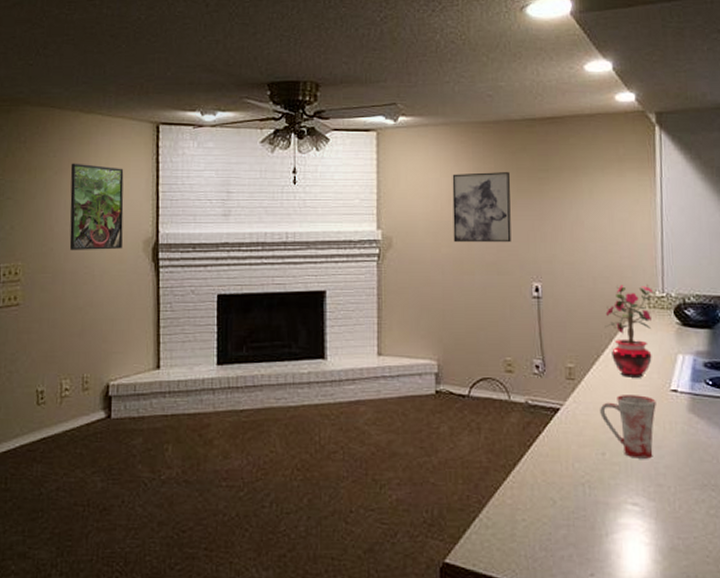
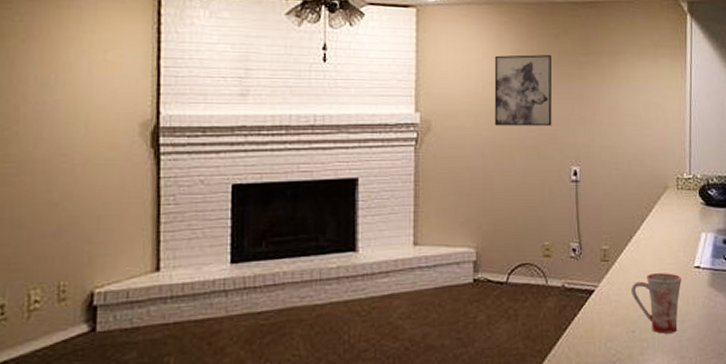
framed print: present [69,163,124,250] -> none [41,29,115,134]
potted plant: present [605,285,653,378] -> none [637,167,681,257]

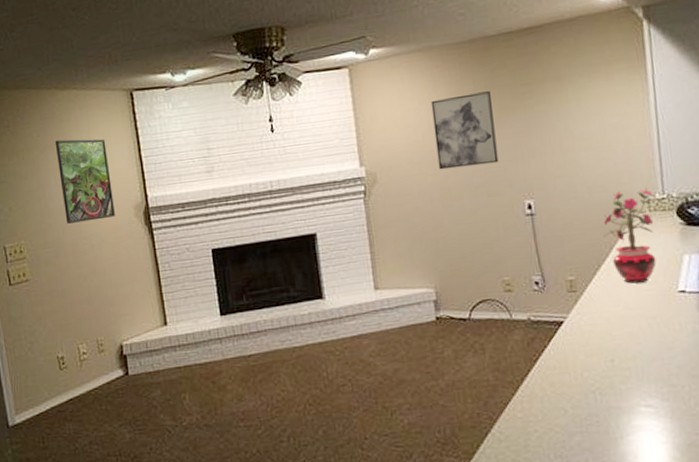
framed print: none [41,29,115,134] -> present [54,139,115,224]
mug: present [631,273,681,334] -> none [605,299,664,362]
potted plant: none [637,167,681,257] -> present [603,188,657,284]

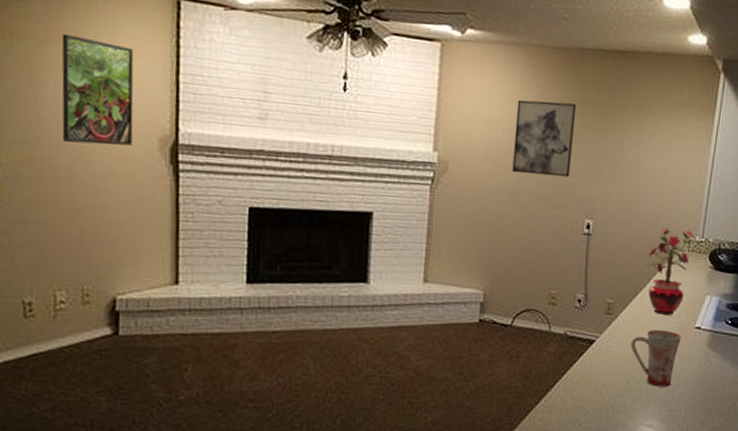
mug: none [605,299,664,362] -> present [631,330,681,387]

